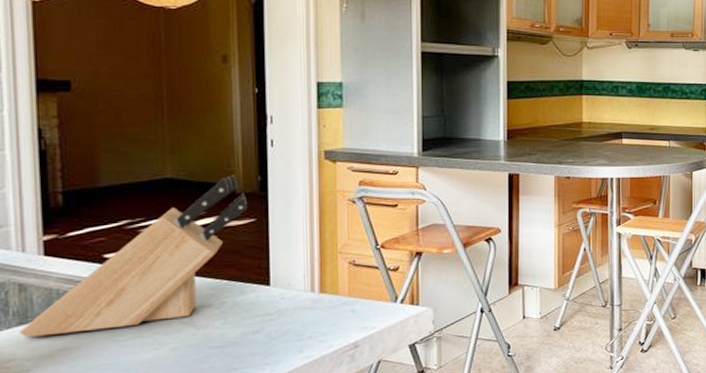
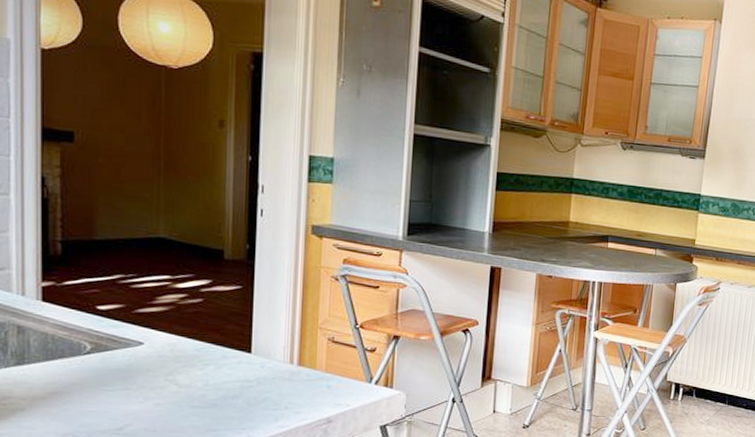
knife block: present [19,175,247,338] -> none [16,241,234,379]

